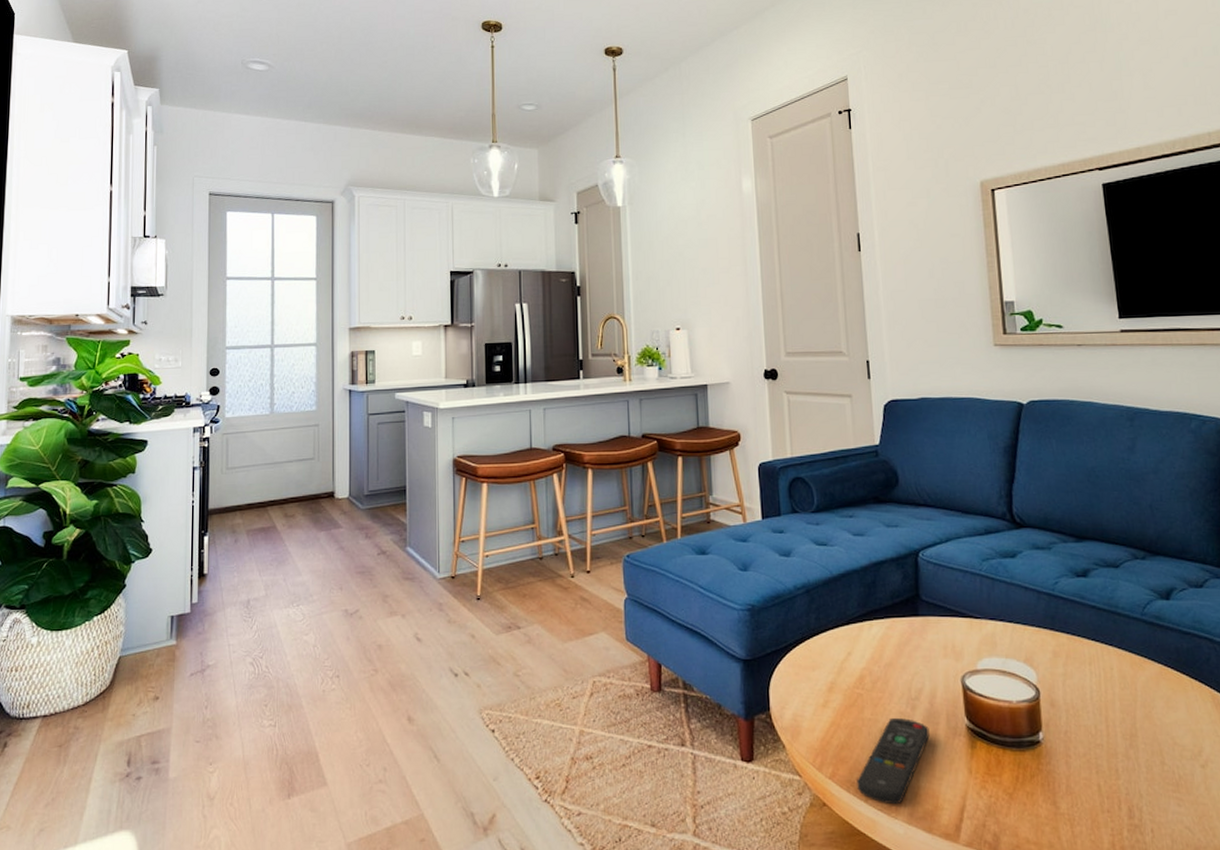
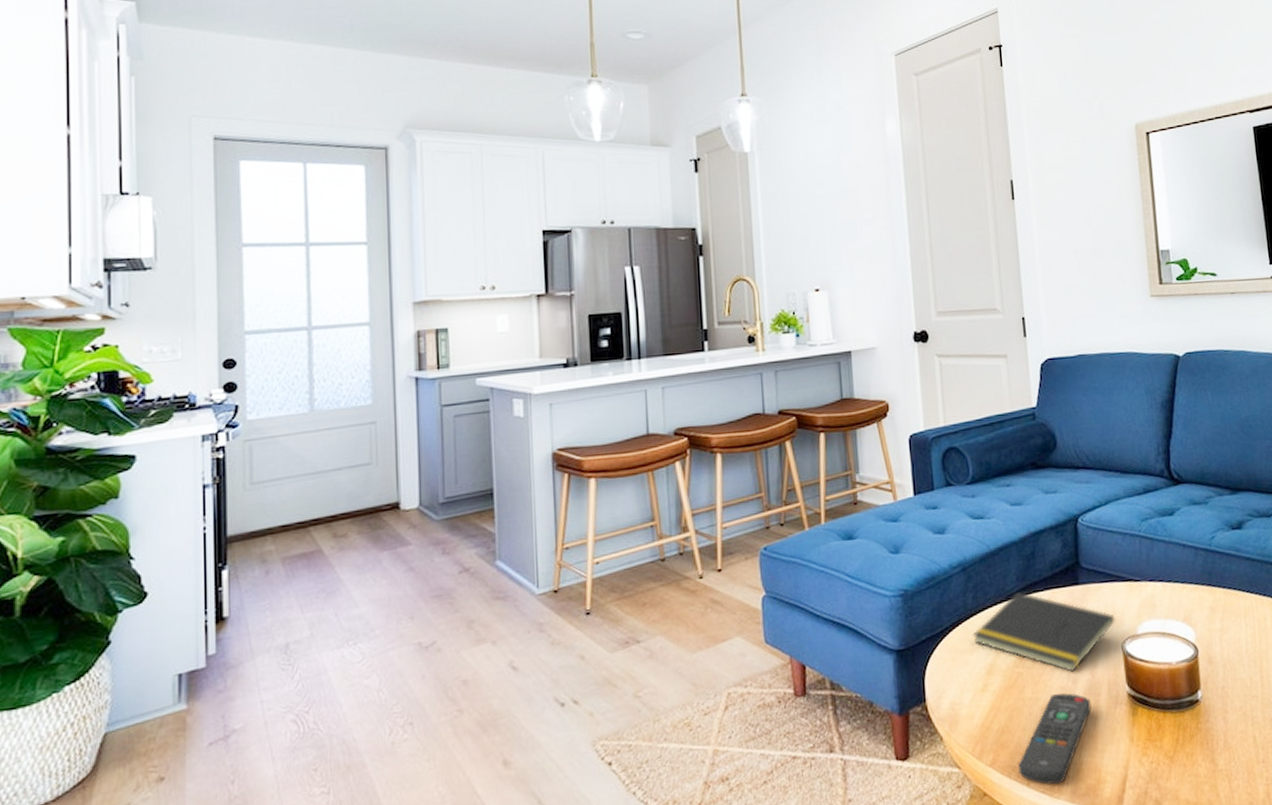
notepad: none [814,617,955,699] -> present [972,591,1116,672]

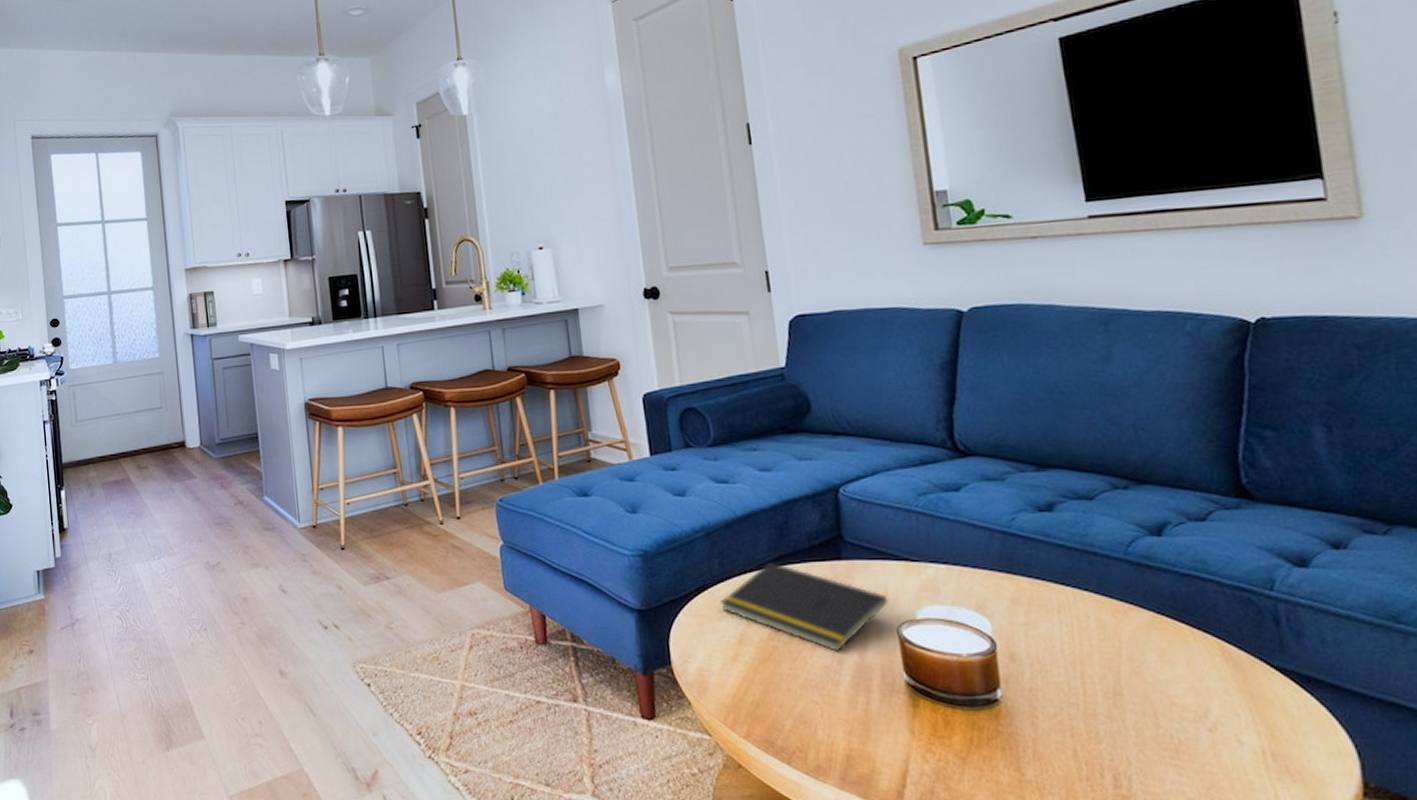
remote control: present [1018,693,1091,785] -> none [776,672,862,768]

